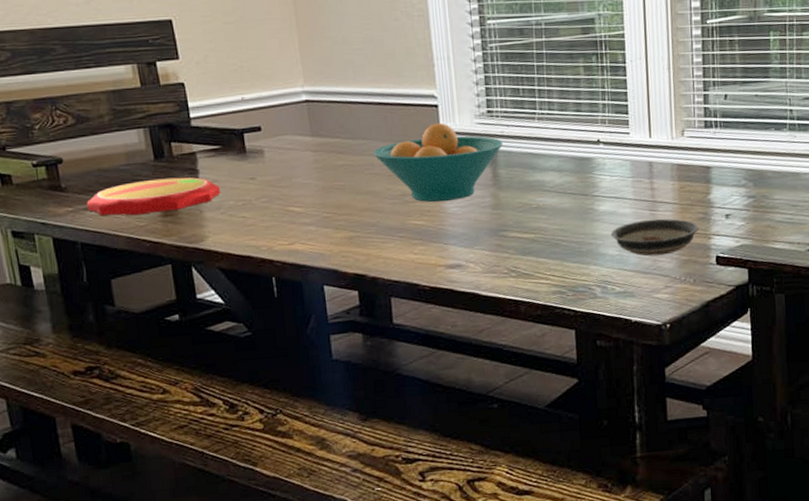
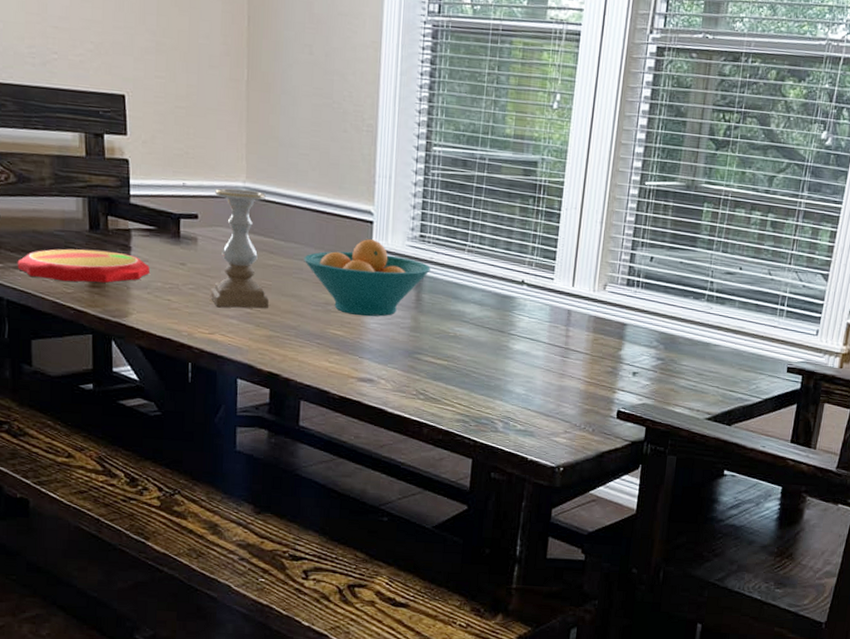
candle holder: none [275,93,346,216] -> present [211,188,270,309]
saucer: present [610,218,699,256] -> none [520,365,606,402]

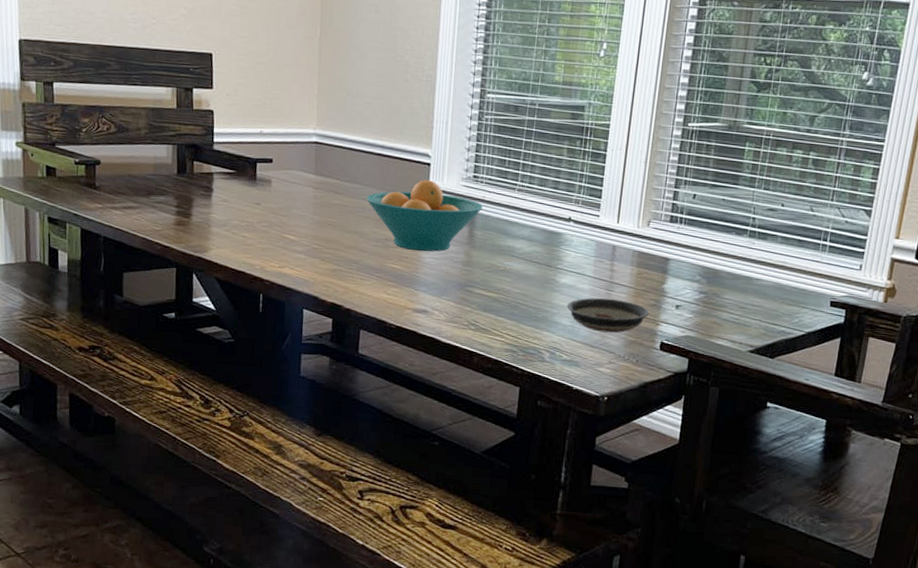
plate: present [17,248,150,283] -> none [114,190,229,221]
candle holder: present [211,188,270,309] -> none [282,135,334,244]
saucer: none [520,365,606,402] -> present [566,298,649,333]

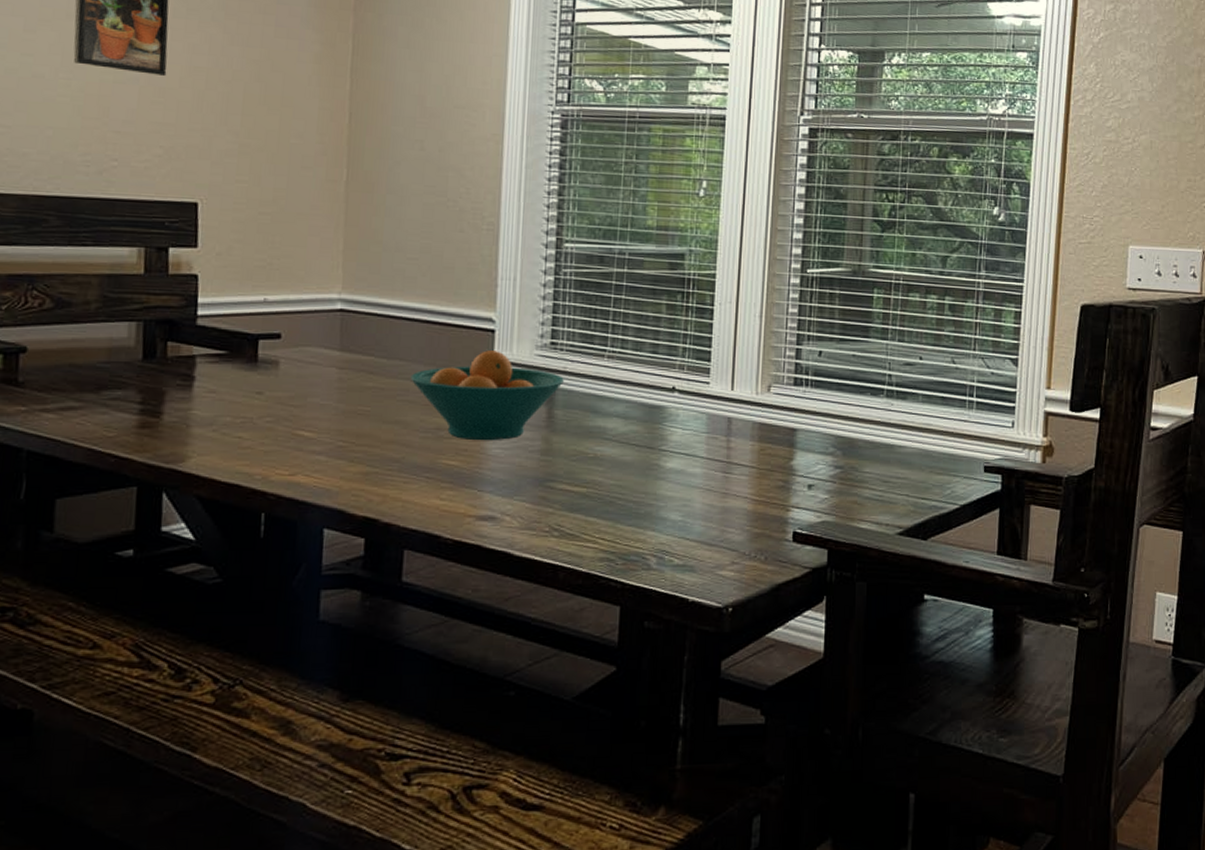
saucer: present [566,298,649,333] -> none [675,482,777,526]

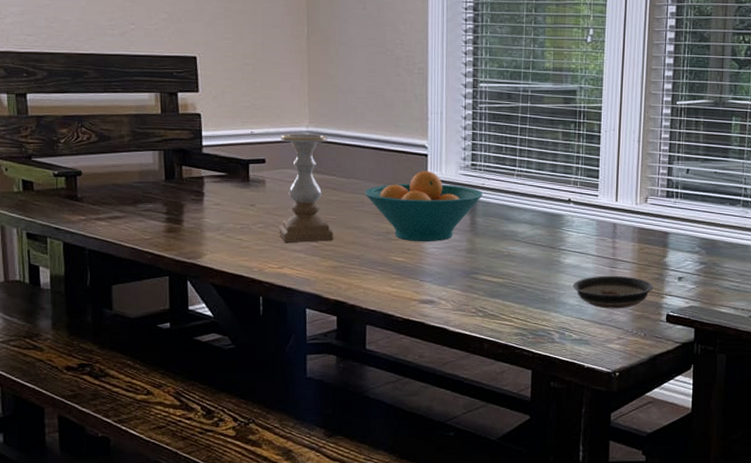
candle holder: none [293,301,367,441] -> present [279,133,334,242]
saucer: none [675,482,777,526] -> present [572,275,653,309]

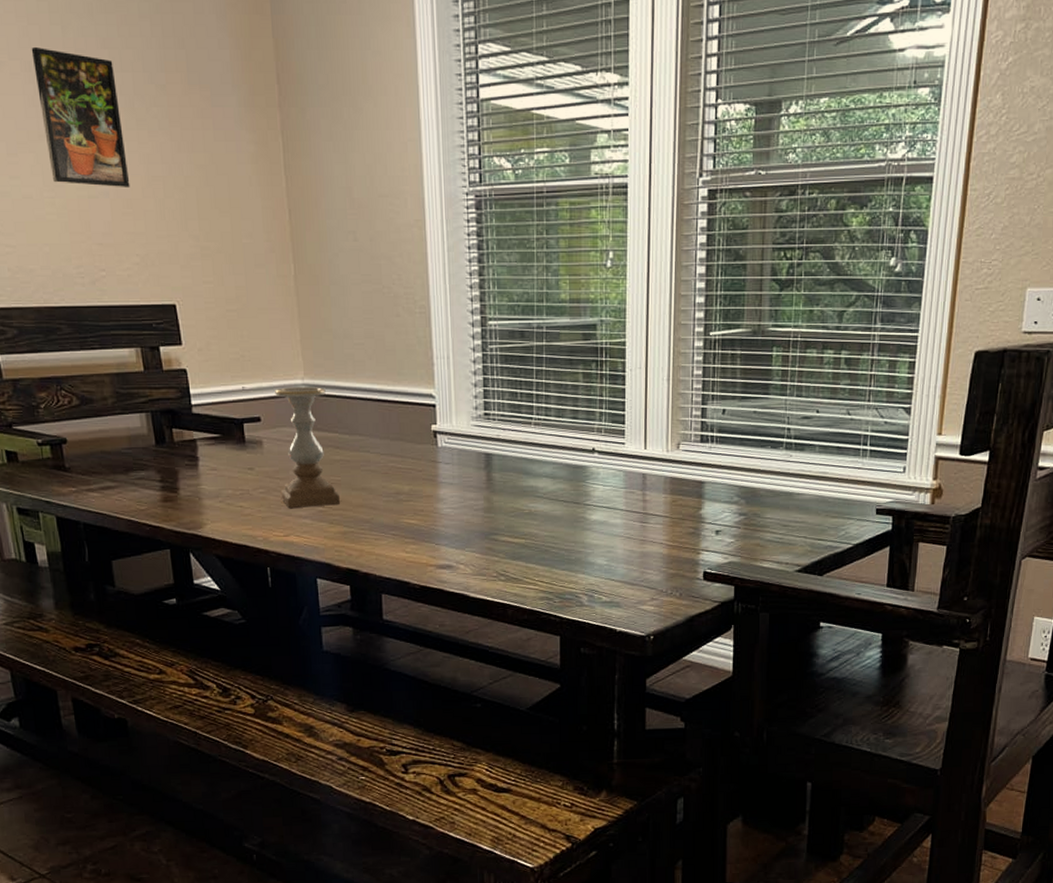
fruit bowl: present [365,171,483,242] -> none [370,423,498,503]
saucer: present [572,275,653,309] -> none [600,531,688,568]

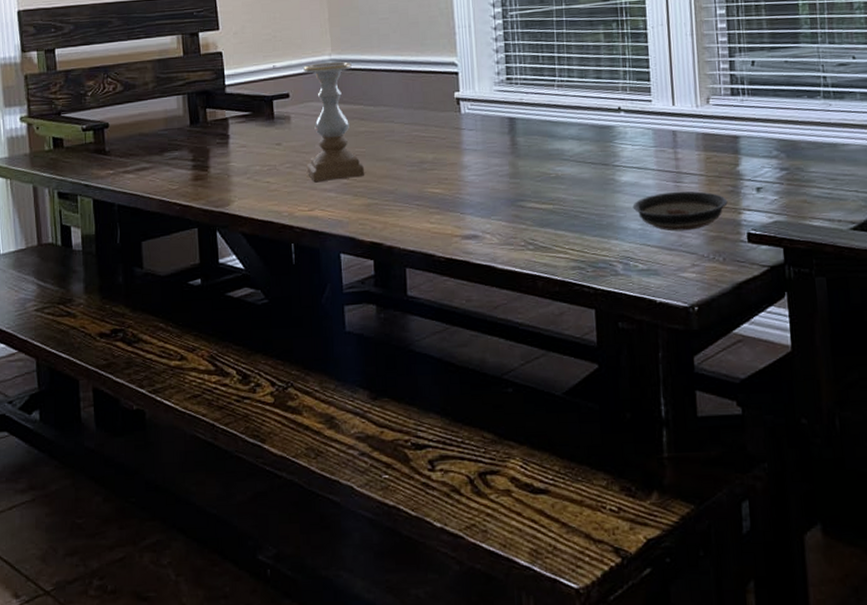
saucer: none [600,531,688,568] -> present [632,191,728,231]

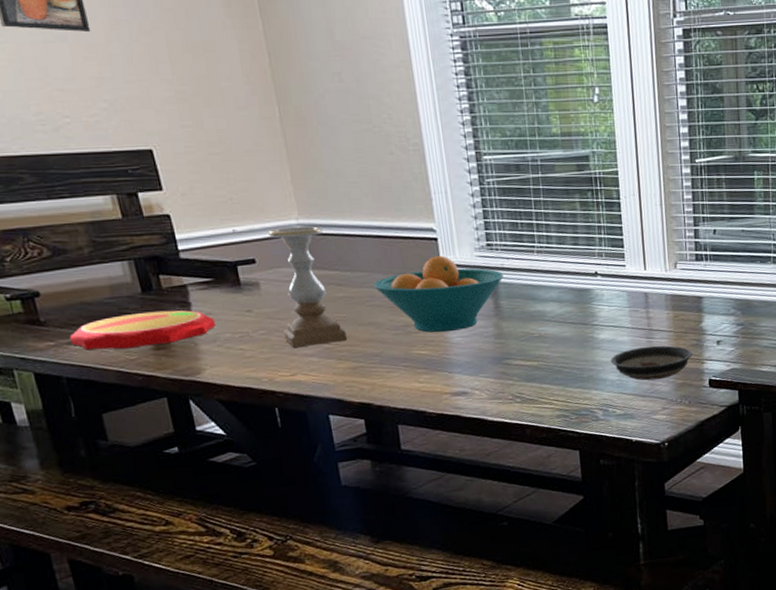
plate: none [126,142,248,179] -> present [69,310,215,350]
fruit bowl: none [394,90,522,170] -> present [374,256,503,333]

